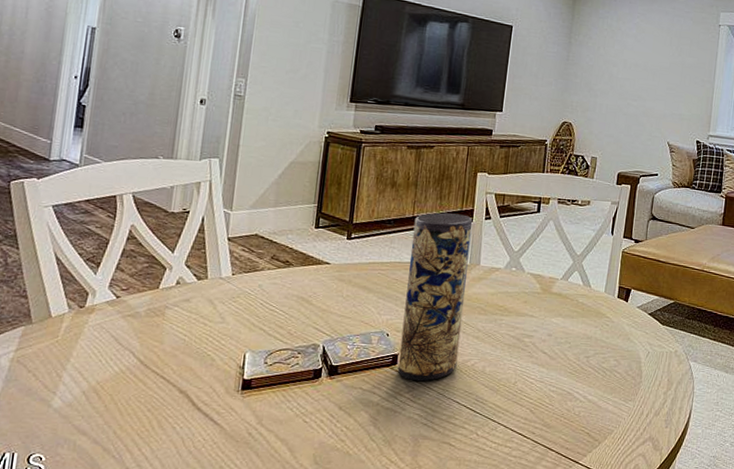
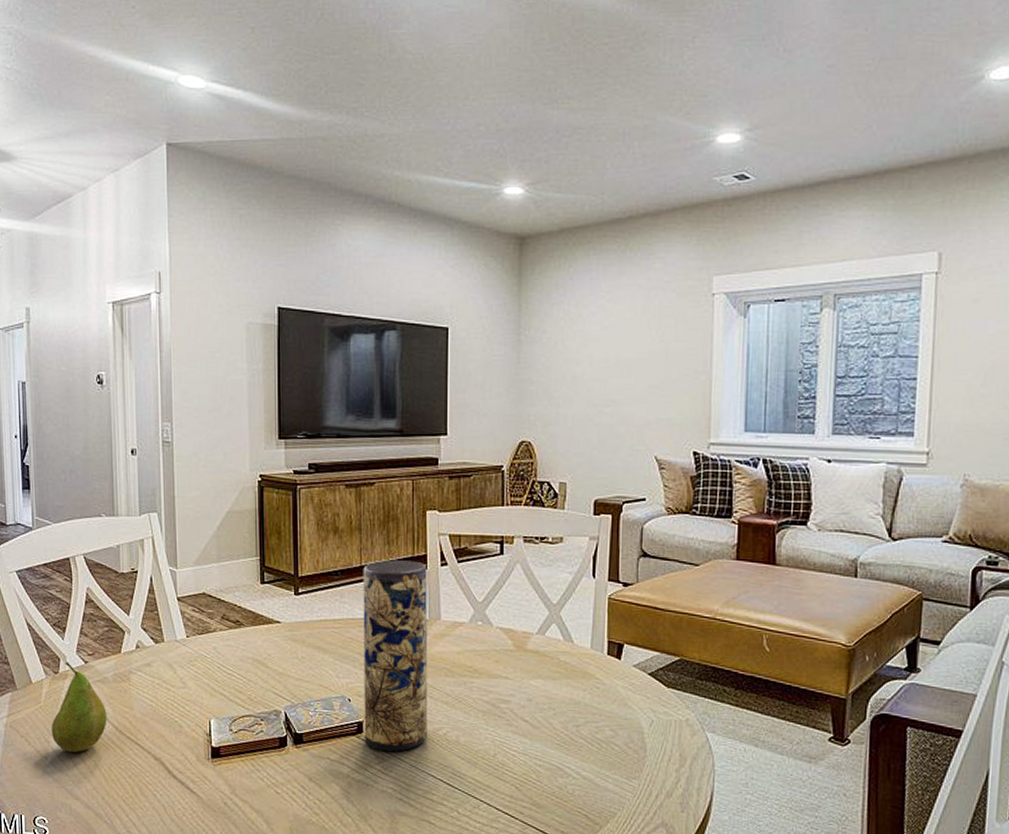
fruit: none [65,296,134,387] -> present [51,662,107,752]

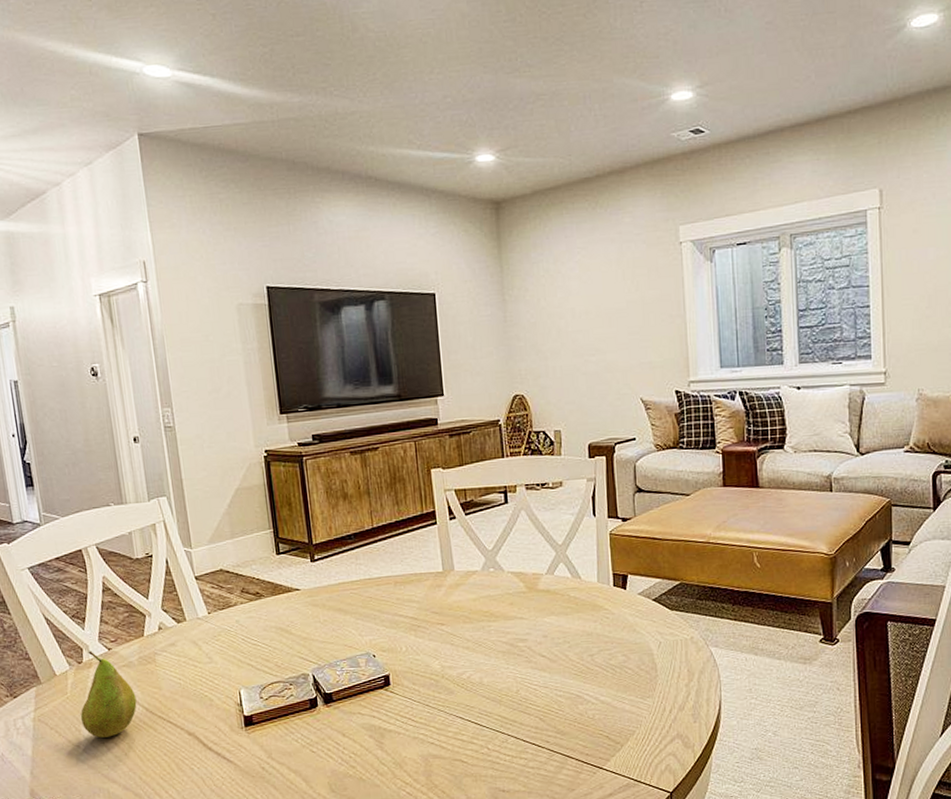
vase: present [363,560,428,751] -> none [375,518,452,700]

